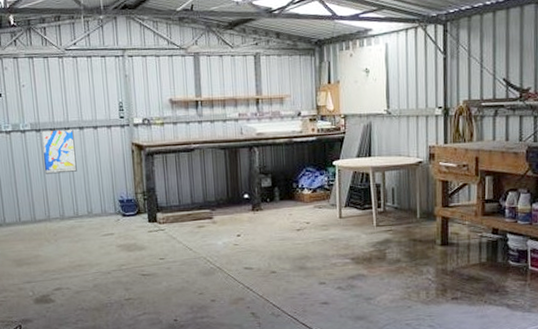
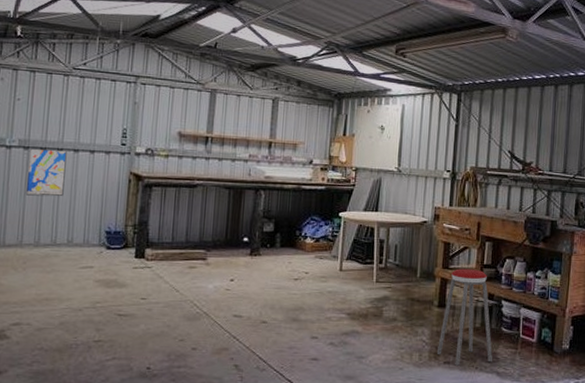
music stool: none [443,205,501,301] -> present [436,268,493,366]

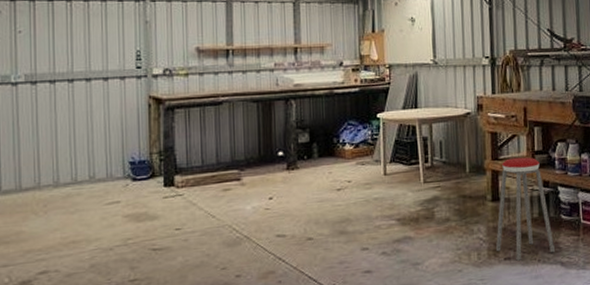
wall art: present [25,148,67,197] -> none [37,80,79,134]

